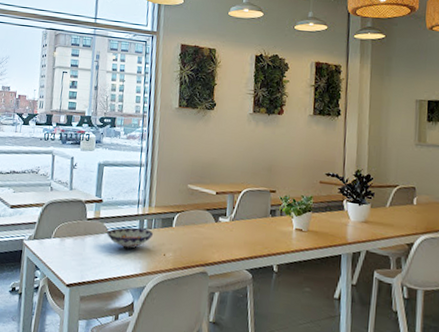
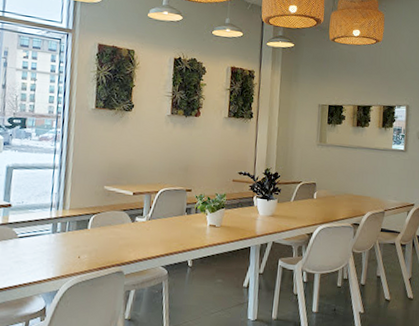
bowl: present [106,227,154,250] -> none [15,231,68,254]

